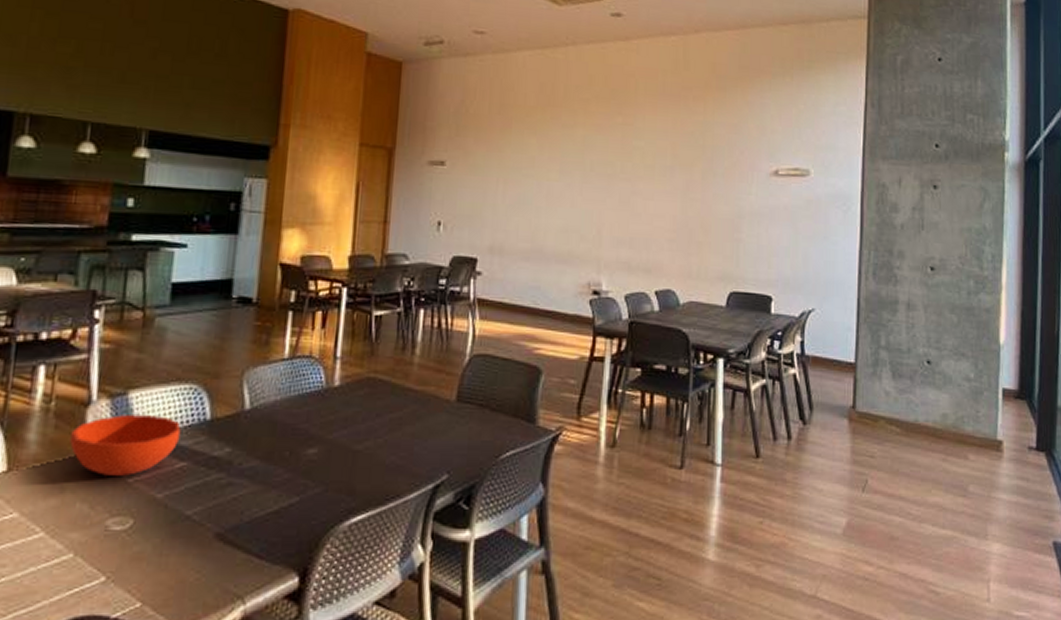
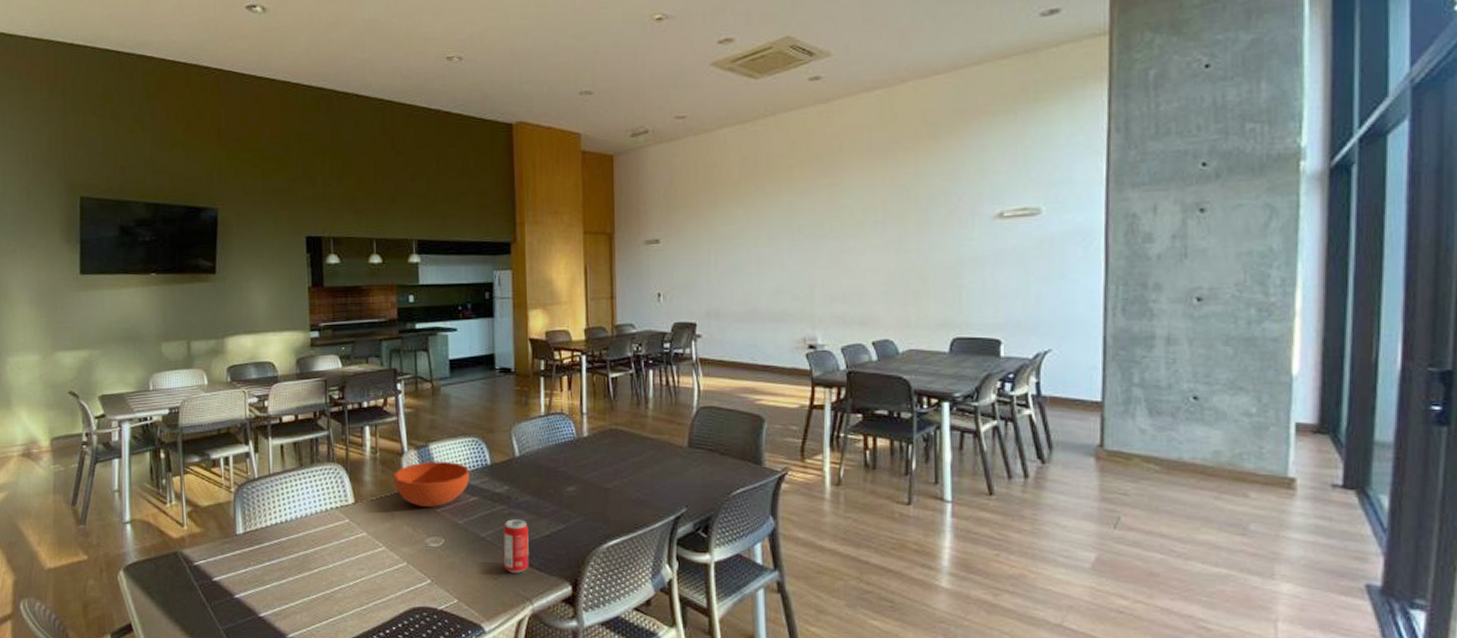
beverage can: none [211,491,251,563] -> present [503,519,529,573]

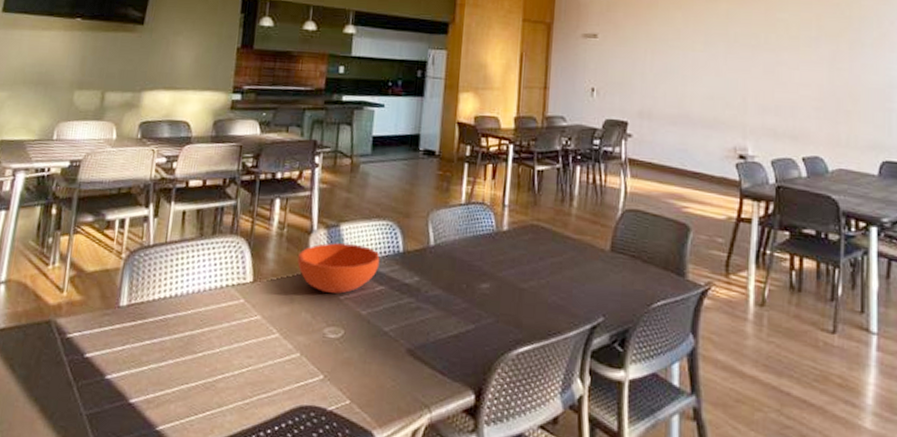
beverage can: present [503,519,529,573] -> none [404,314,435,376]

